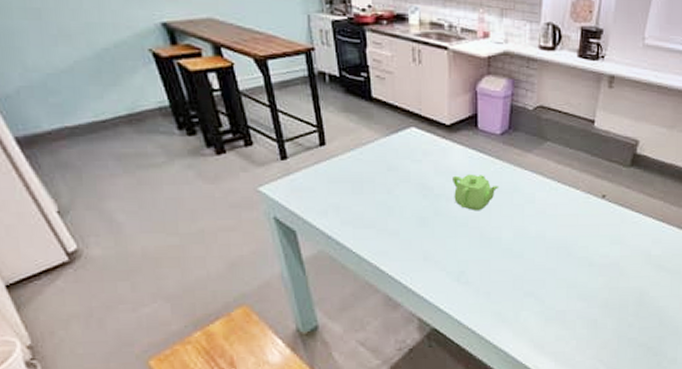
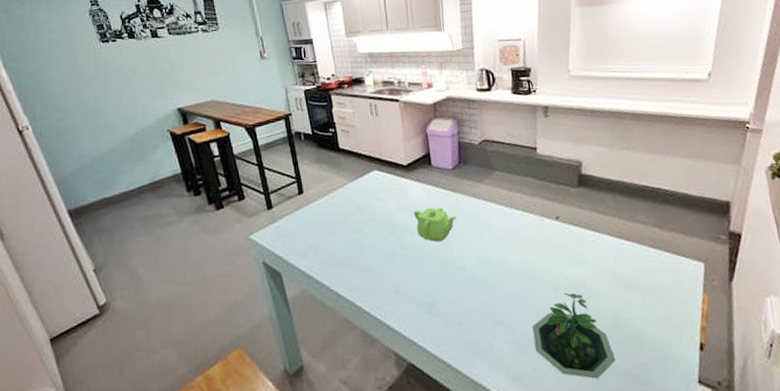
terrarium: none [561,270,636,349] -> present [532,293,616,379]

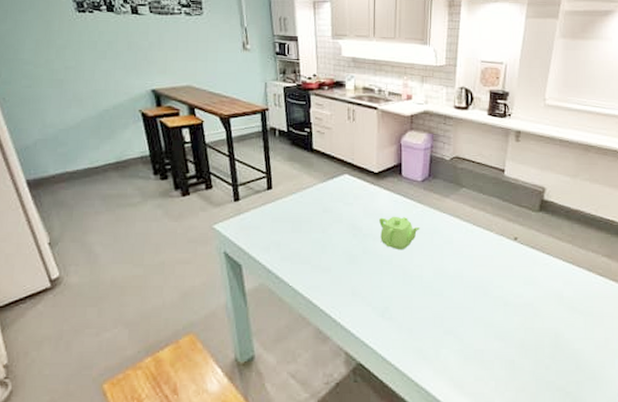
terrarium: present [532,293,616,379] -> none [479,310,553,392]

